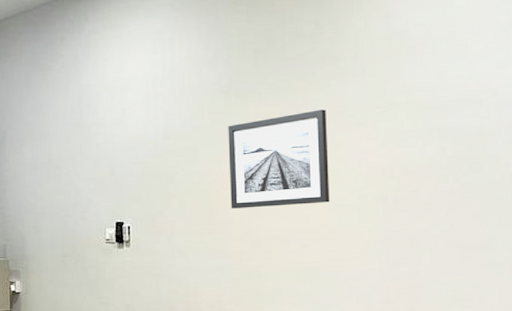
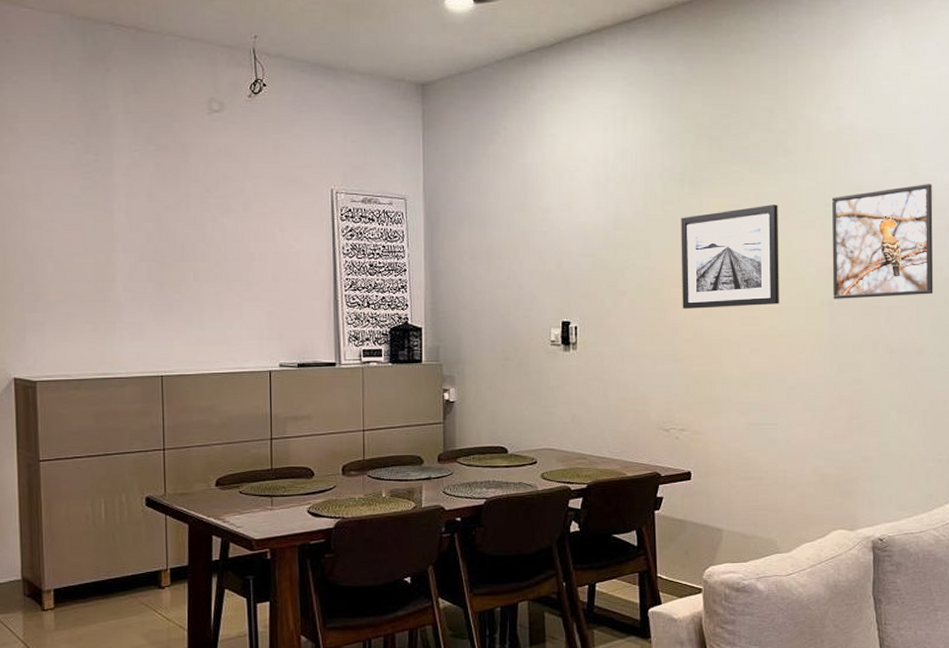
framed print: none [384,81,499,197] -> present [832,184,934,299]

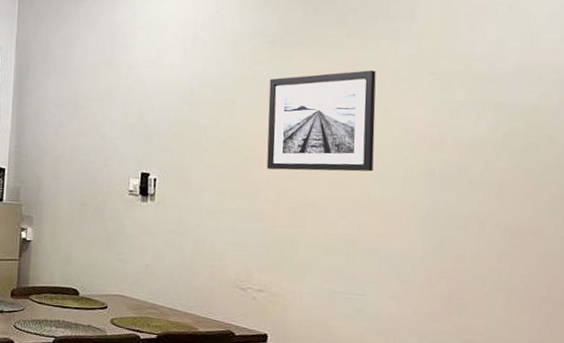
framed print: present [832,184,934,299] -> none [435,56,556,173]

